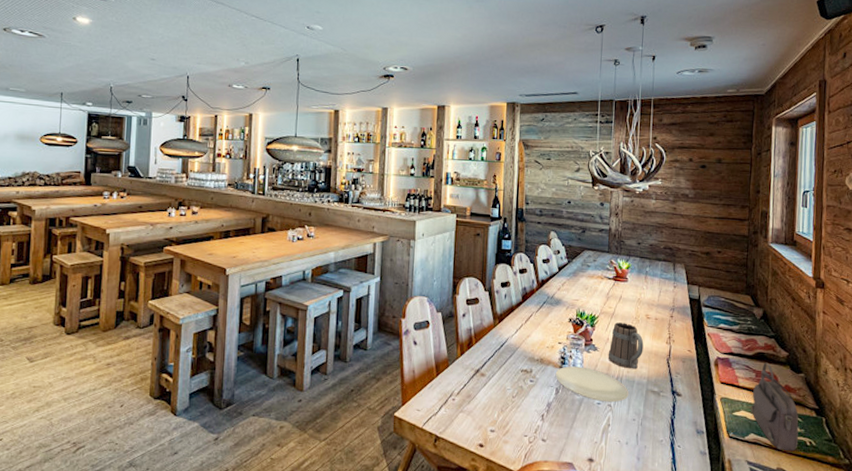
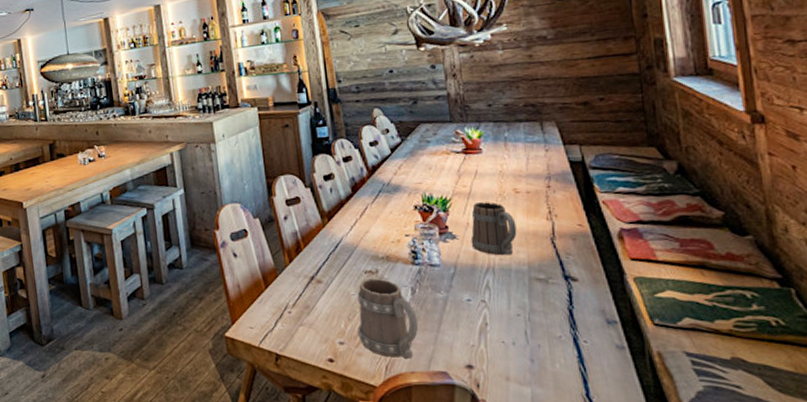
beer mug: none [507,376,557,450] -> present [357,278,419,360]
plate: present [555,366,629,403] -> none [407,259,507,298]
handbag: present [751,362,799,452] -> none [679,227,757,336]

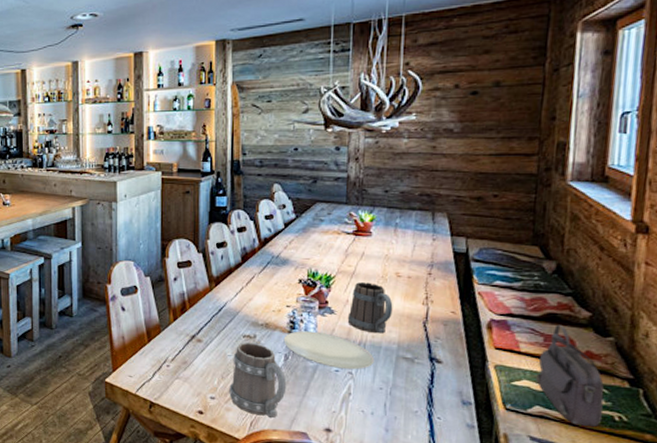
plate: none [407,259,507,298] -> present [283,331,375,370]
handbag: none [679,227,757,336] -> present [536,324,604,428]

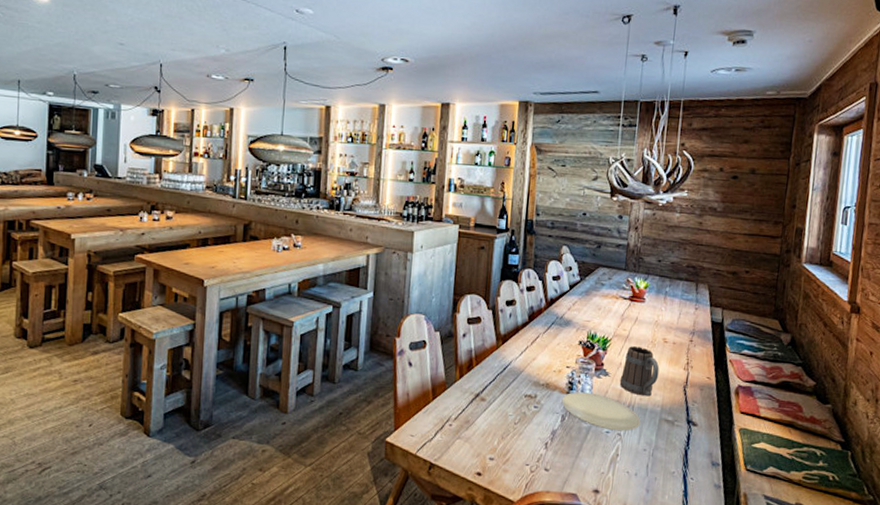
beer mug: present [229,342,287,419] -> none [507,402,562,480]
handbag: present [536,324,604,428] -> none [771,391,823,487]

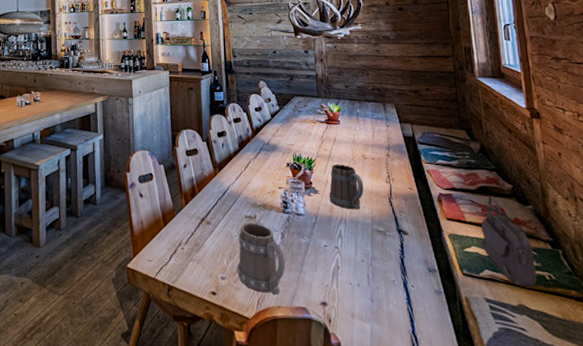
beer mug: none [507,402,562,480] -> present [237,223,286,295]
plate: present [561,392,641,432] -> none [279,210,355,244]
handbag: none [771,391,823,487] -> present [481,196,536,287]

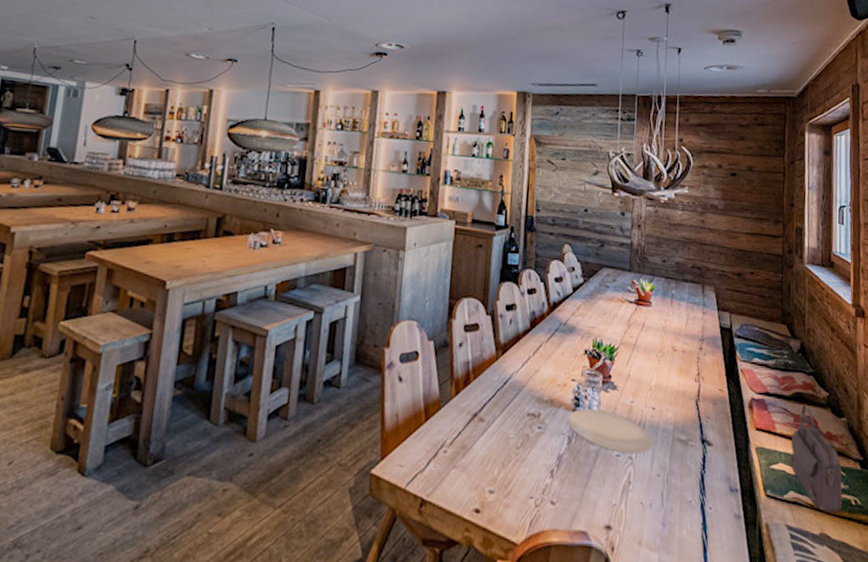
beer mug: present [237,223,286,295] -> none [509,422,569,516]
plate: none [279,210,355,244] -> present [567,409,653,454]
beer mug: present [329,164,364,210] -> none [628,355,670,413]

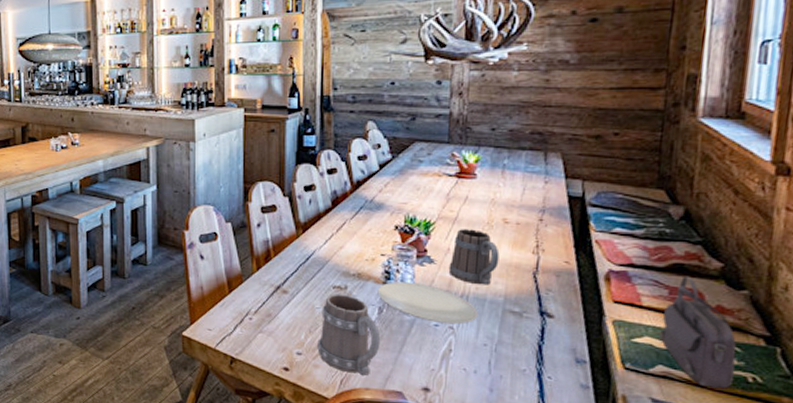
beer mug: none [509,422,569,516] -> present [317,294,381,376]
beer mug: none [628,355,670,413] -> present [448,229,500,285]

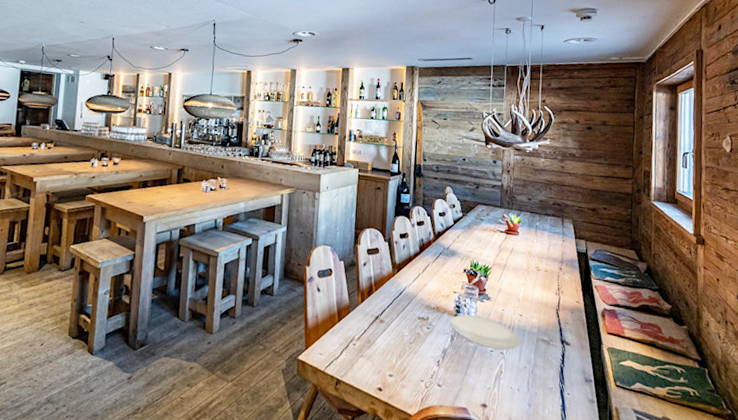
beer mug: present [317,294,381,376] -> none [405,324,452,395]
beer mug: present [448,229,500,285] -> none [500,274,534,319]
handbag: present [659,276,736,389] -> none [636,314,683,401]

